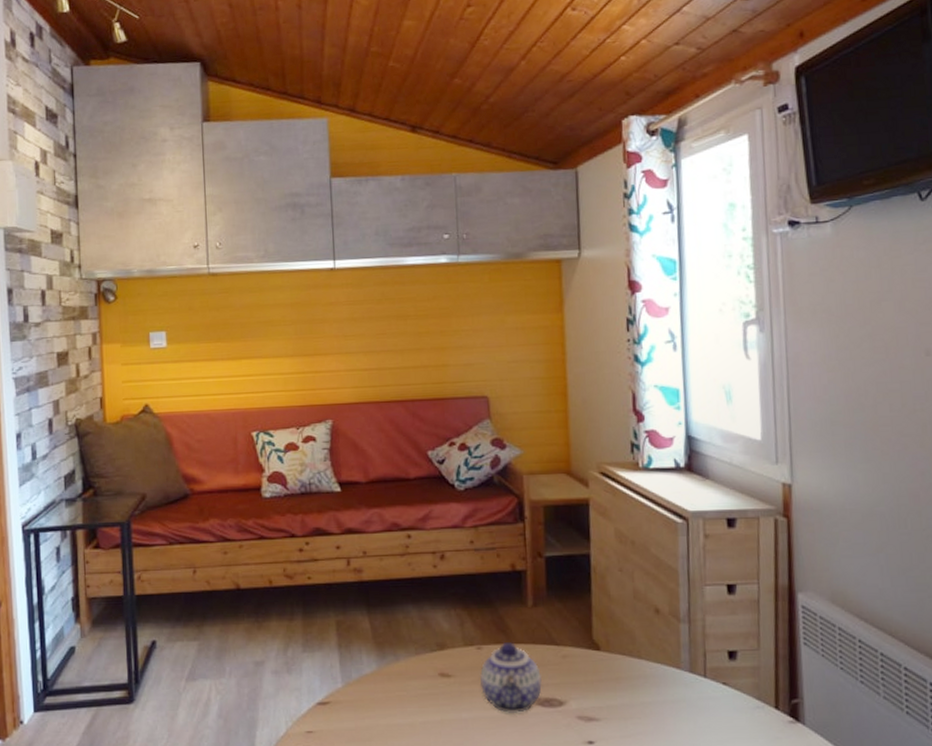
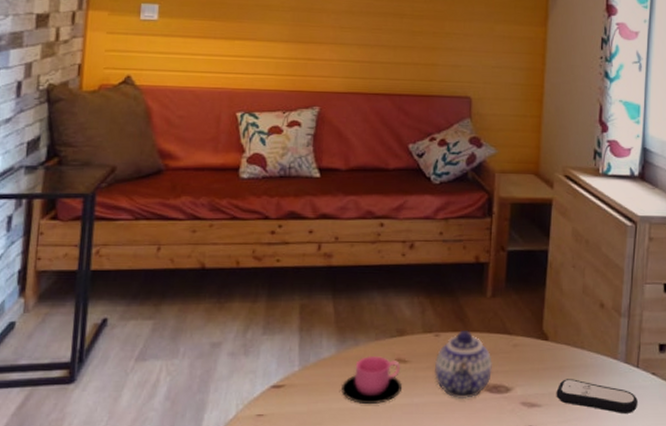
cup: none [387,670,448,721] -> present [341,355,402,405]
remote control: none [615,691,710,727] -> present [556,379,639,413]

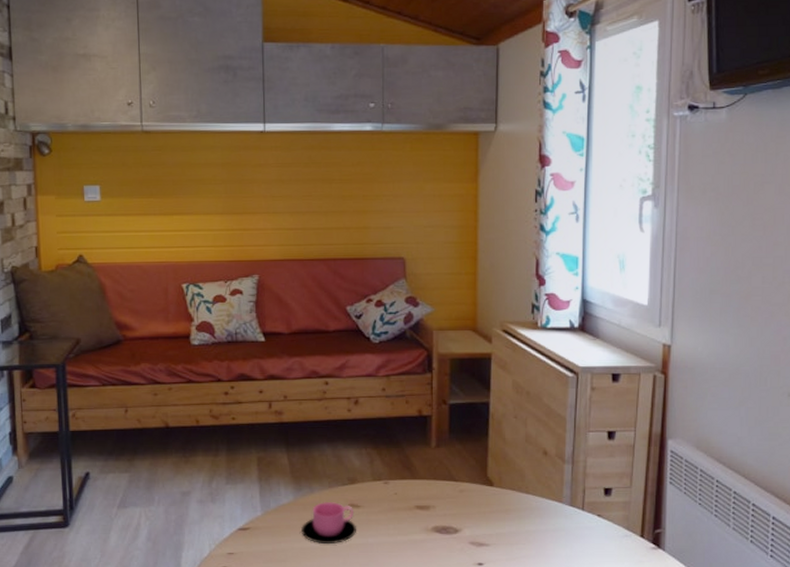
teapot: present [435,330,492,400] -> none [386,478,440,540]
remote control: present [556,379,639,413] -> none [503,521,585,552]

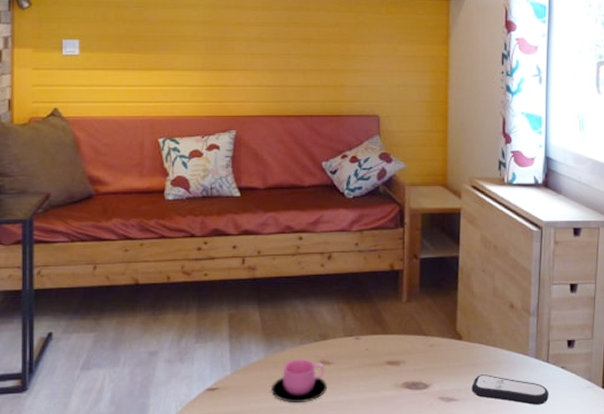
remote control: none [503,521,585,552] -> present [471,374,550,405]

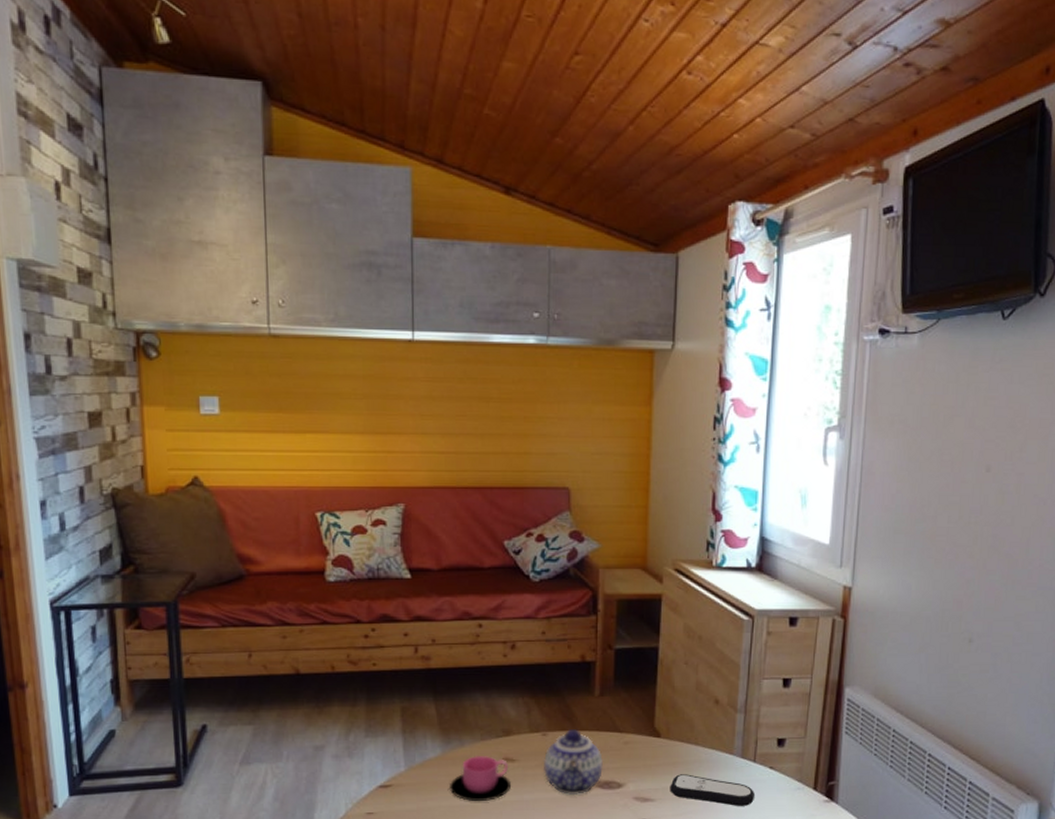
teapot: none [357,333,410,397] -> present [544,729,603,796]

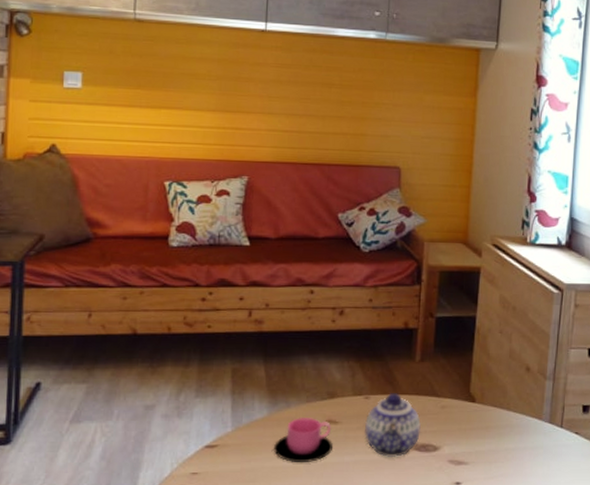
remote control: present [670,774,756,806] -> none [482,438,562,470]

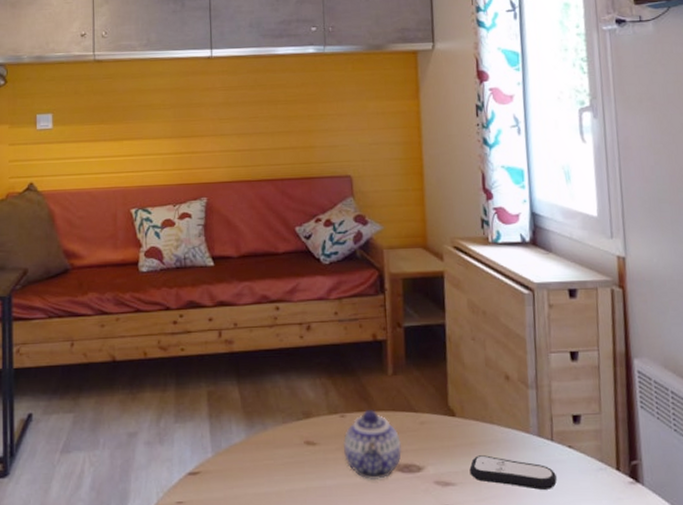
cup: present [274,416,332,463] -> none [255,439,313,489]
remote control: none [482,438,562,470] -> present [469,455,558,490]

